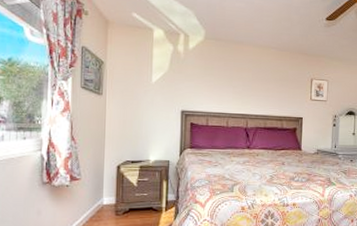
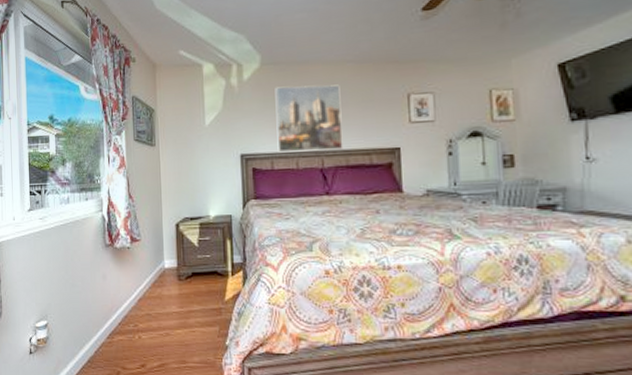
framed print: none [213,59,265,115] -> present [275,84,343,153]

